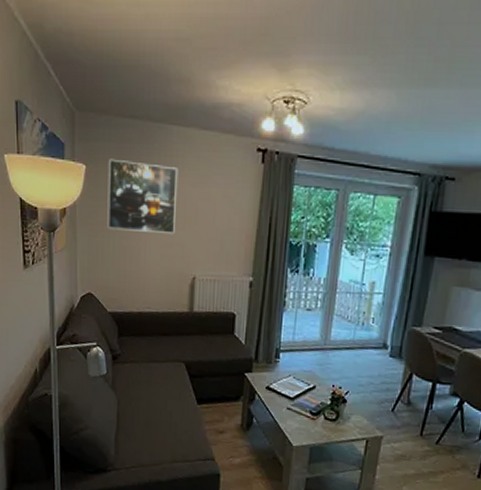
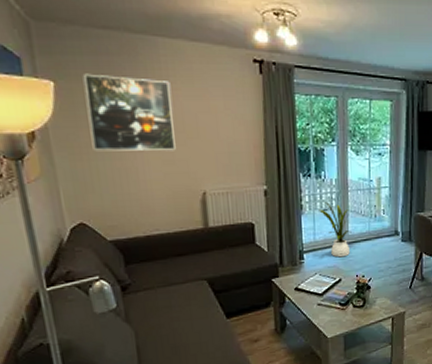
house plant: none [302,301,336,363] -> present [319,202,352,258]

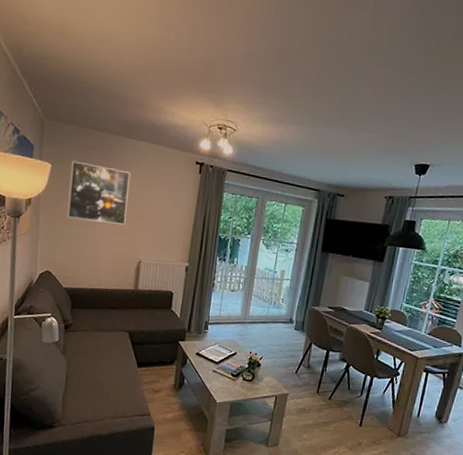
house plant: present [319,202,352,258] -> none [227,284,254,334]

